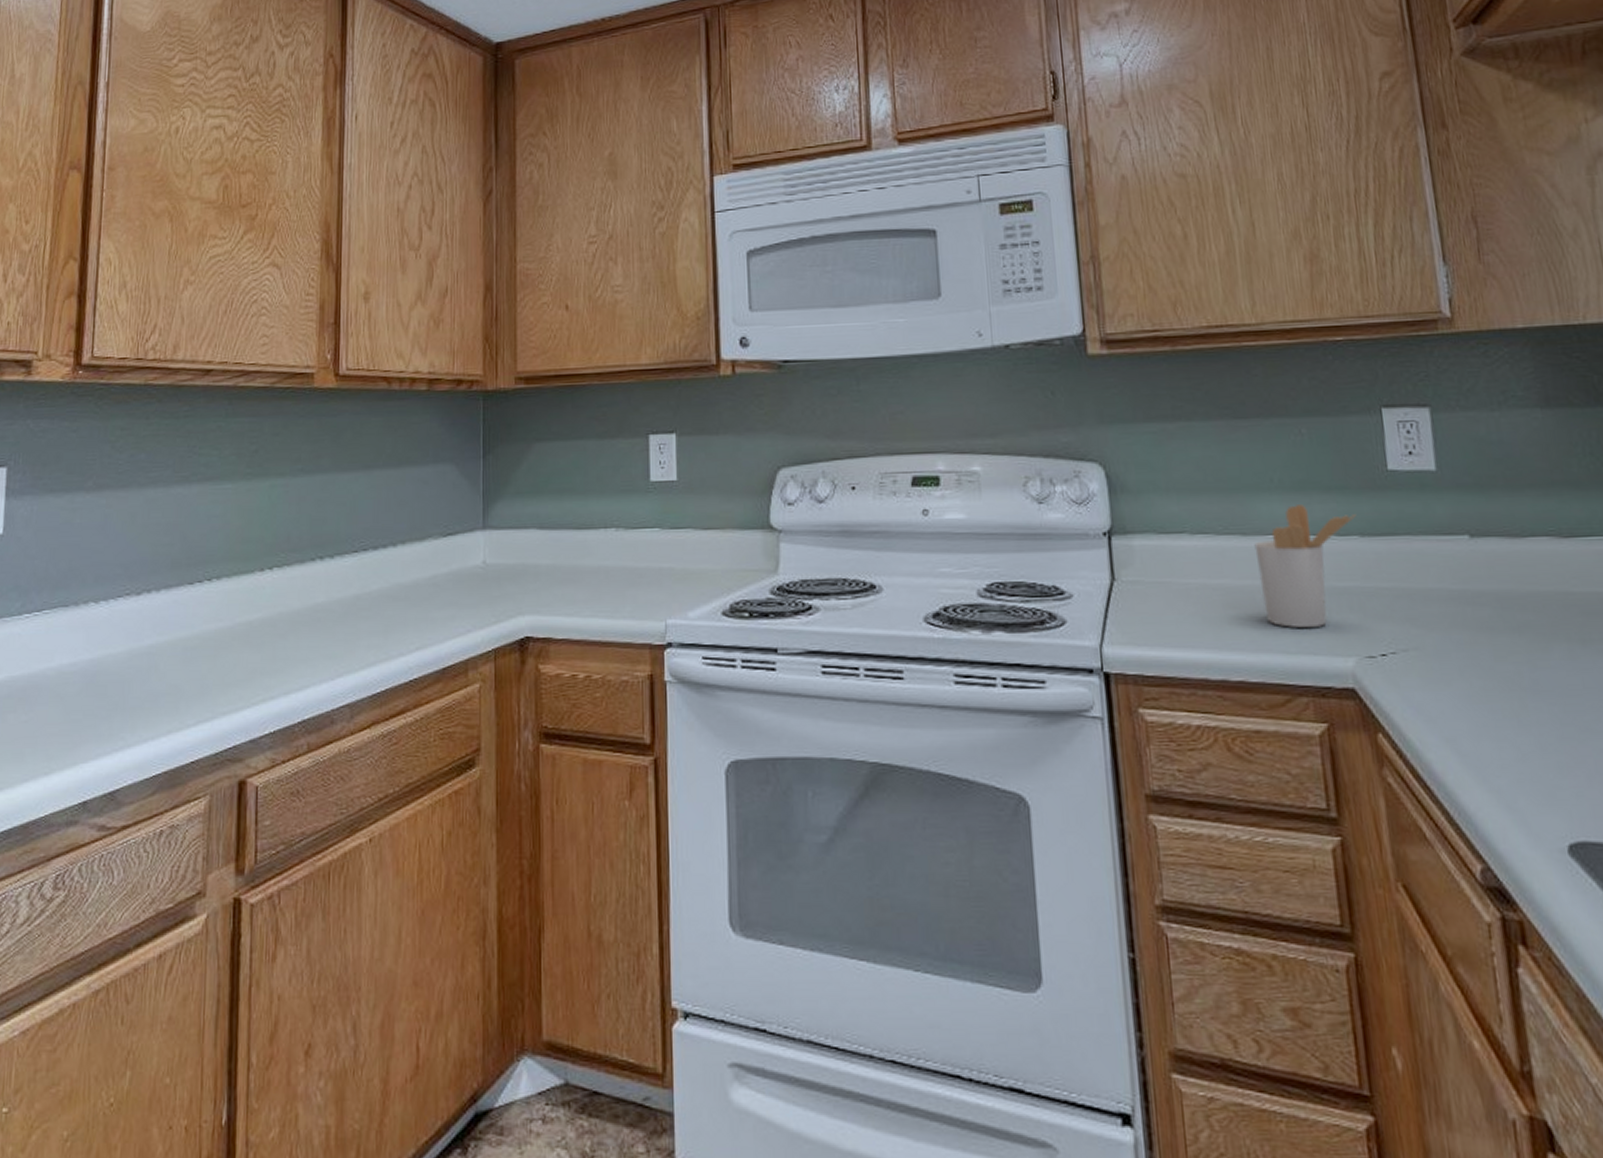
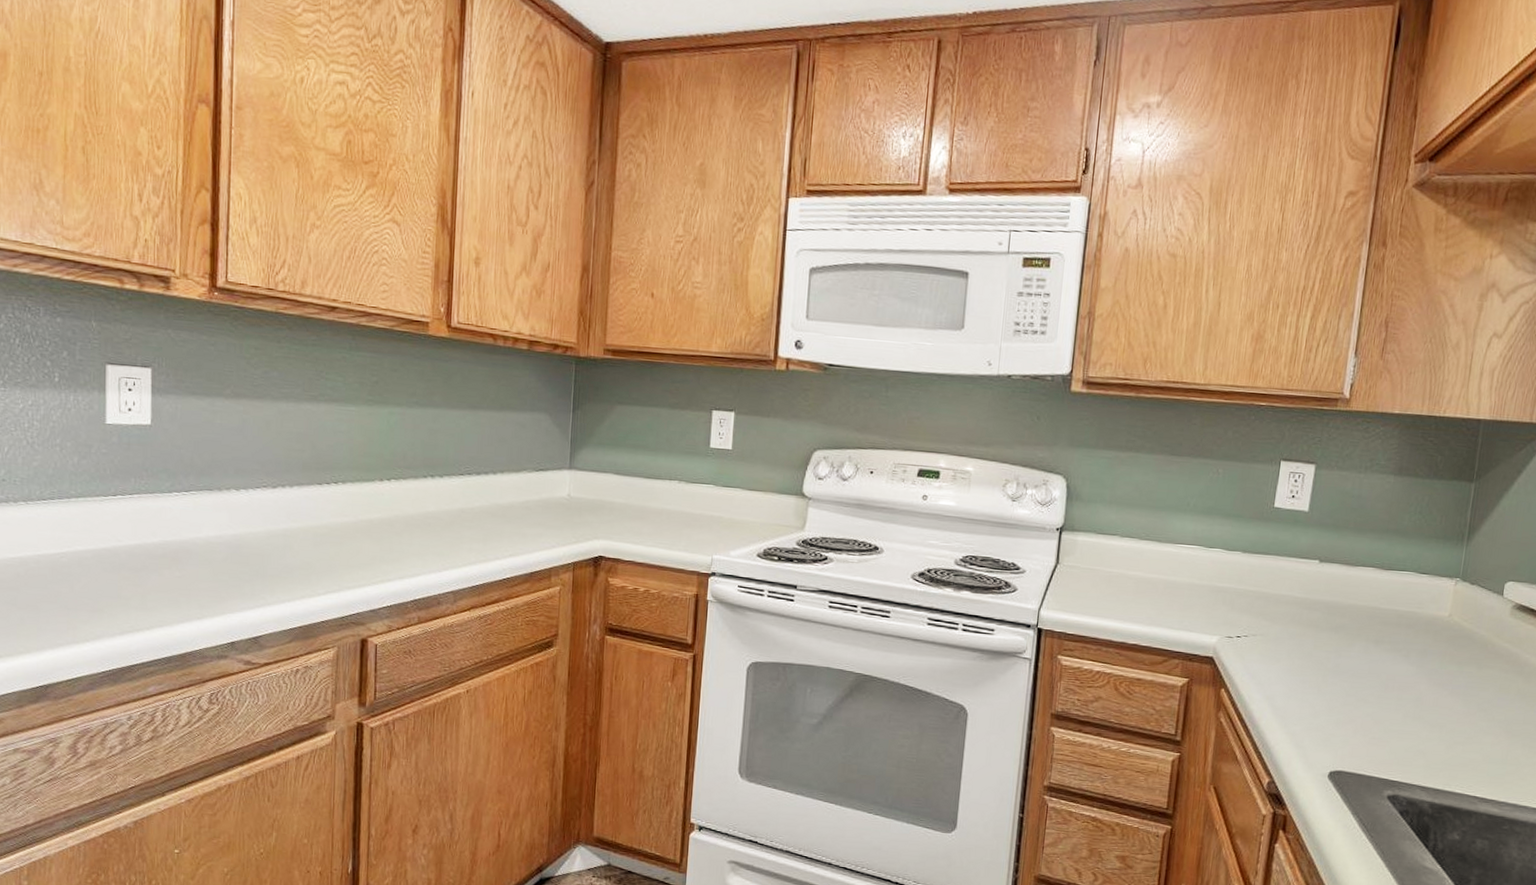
utensil holder: present [1254,505,1357,628] -> none [1162,524,1244,613]

